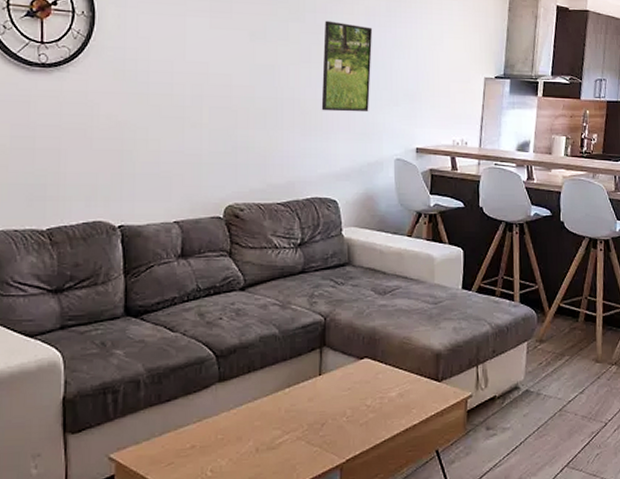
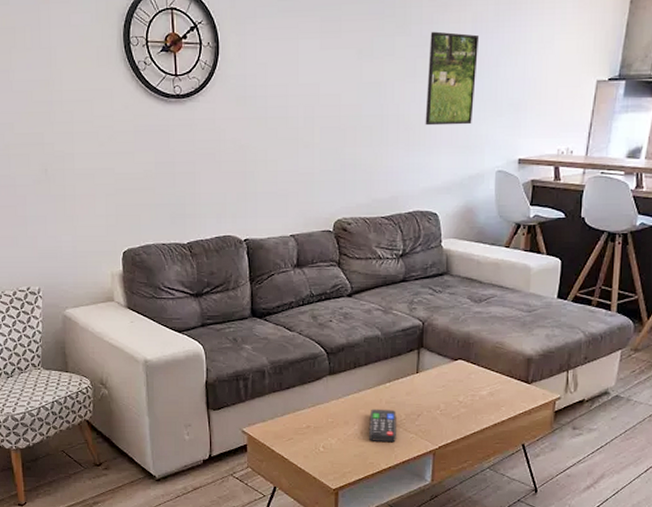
remote control: none [266,419,298,460] -> present [369,409,396,443]

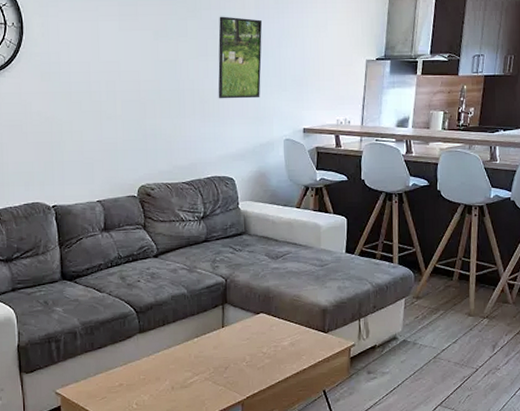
remote control: present [369,409,396,443] -> none [180,363,206,396]

